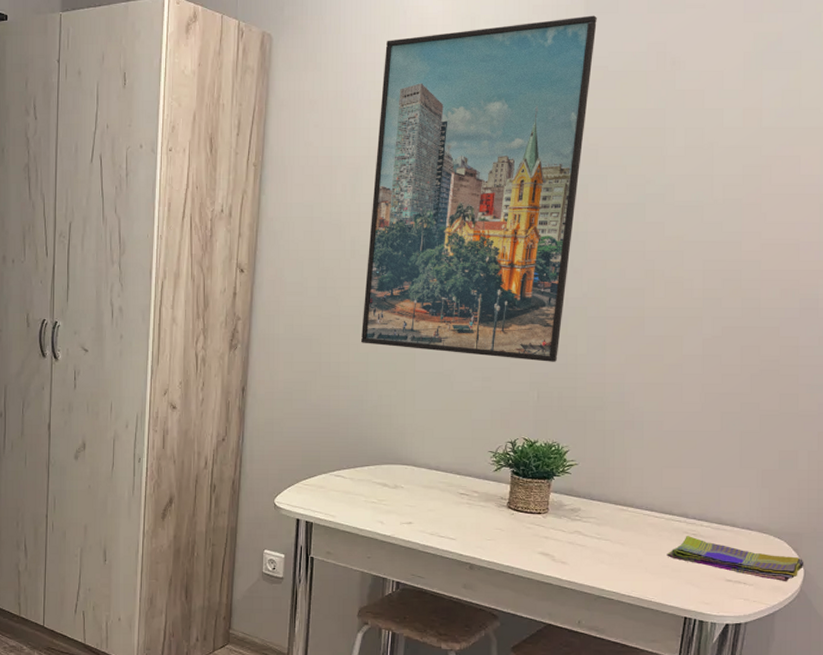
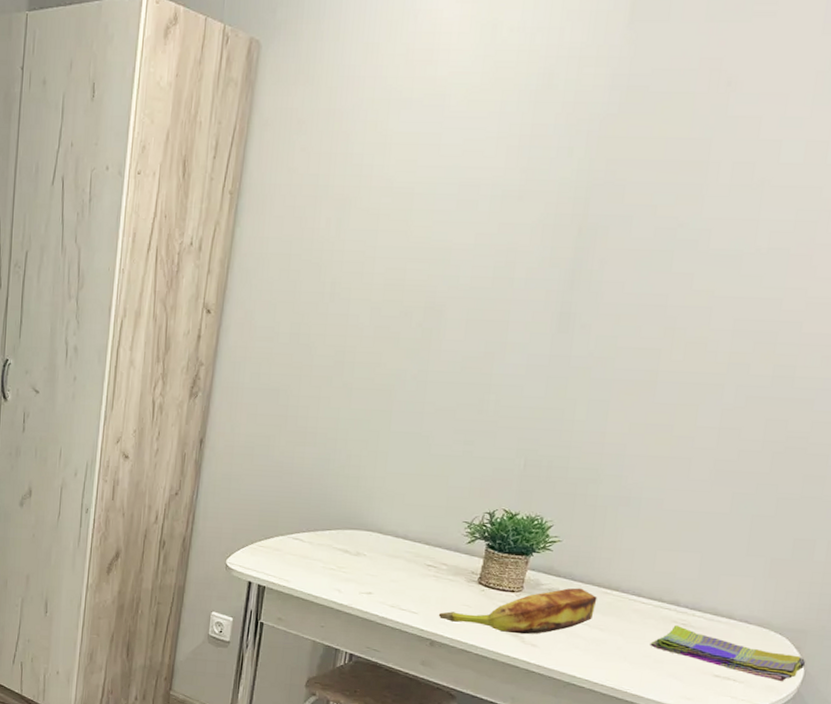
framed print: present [360,15,597,362] -> none [332,23,643,428]
banana: none [474,506,615,553] -> present [438,588,598,635]

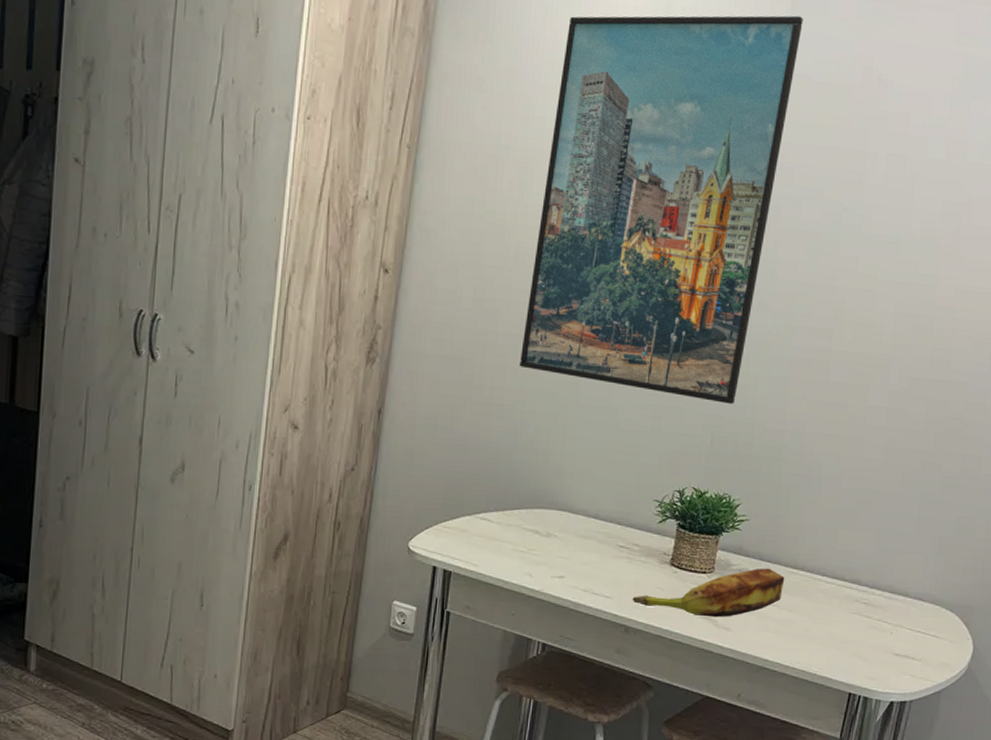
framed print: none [332,23,643,428] -> present [519,15,803,404]
dish towel: present [650,625,806,682] -> none [835,604,974,659]

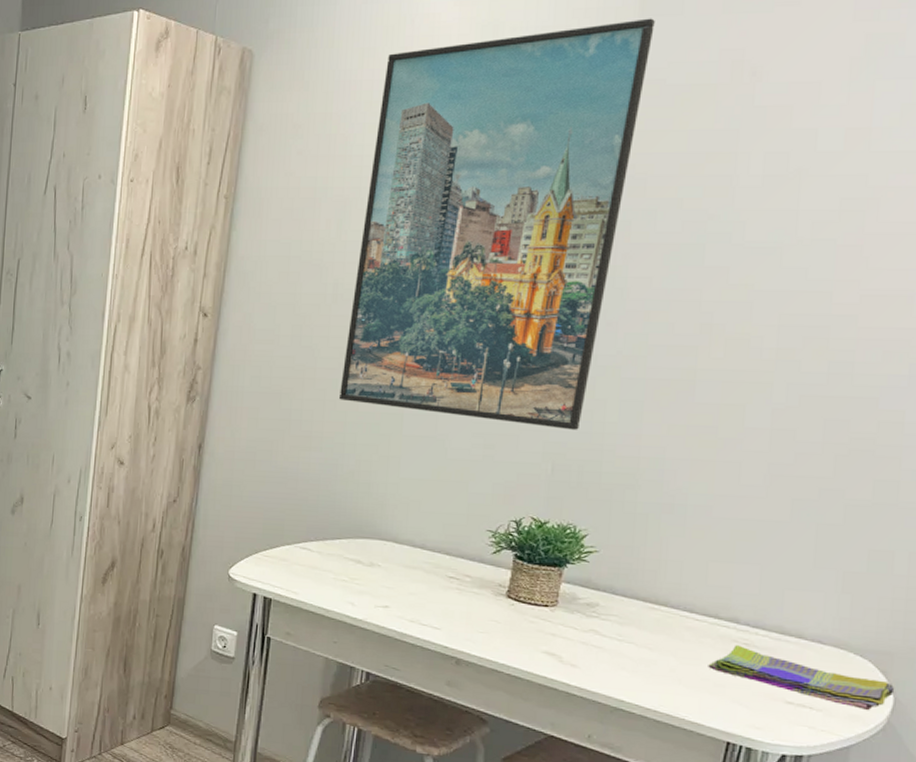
banana: present [632,568,785,618] -> none [463,602,644,654]
dish towel: none [835,604,974,659] -> present [708,645,895,711]

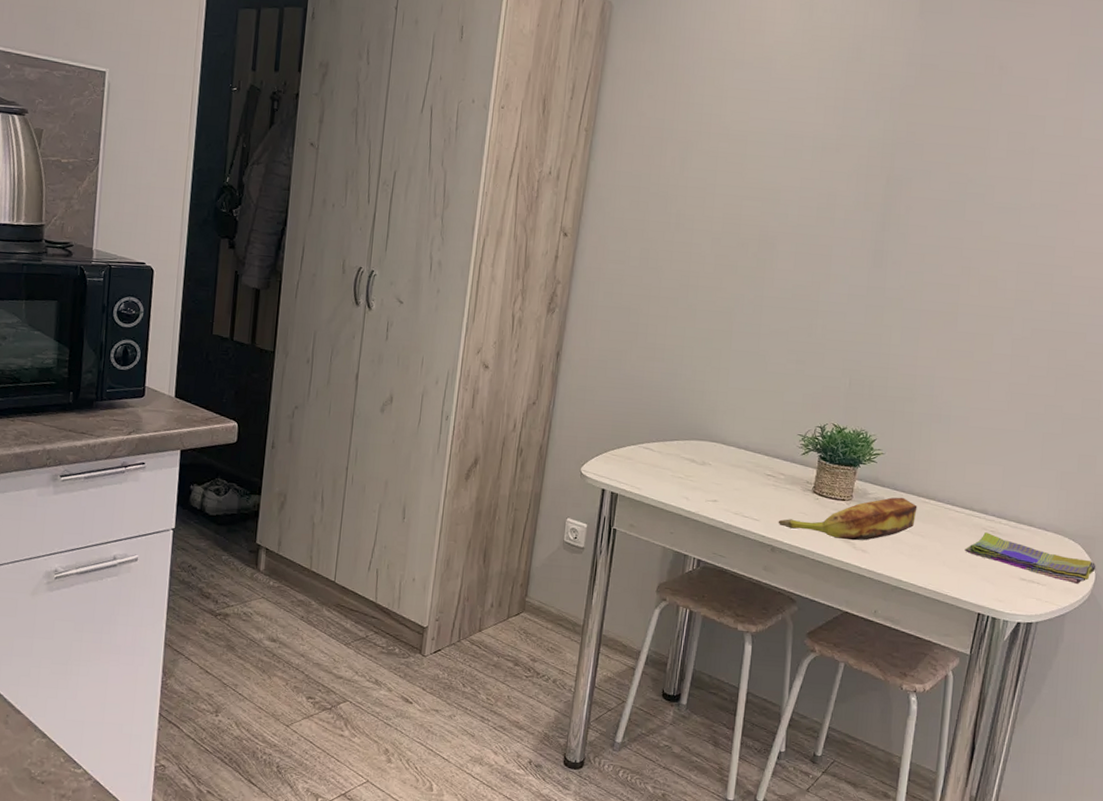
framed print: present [338,18,655,430] -> none [678,13,931,351]
banana: none [463,602,644,654] -> present [778,497,918,541]

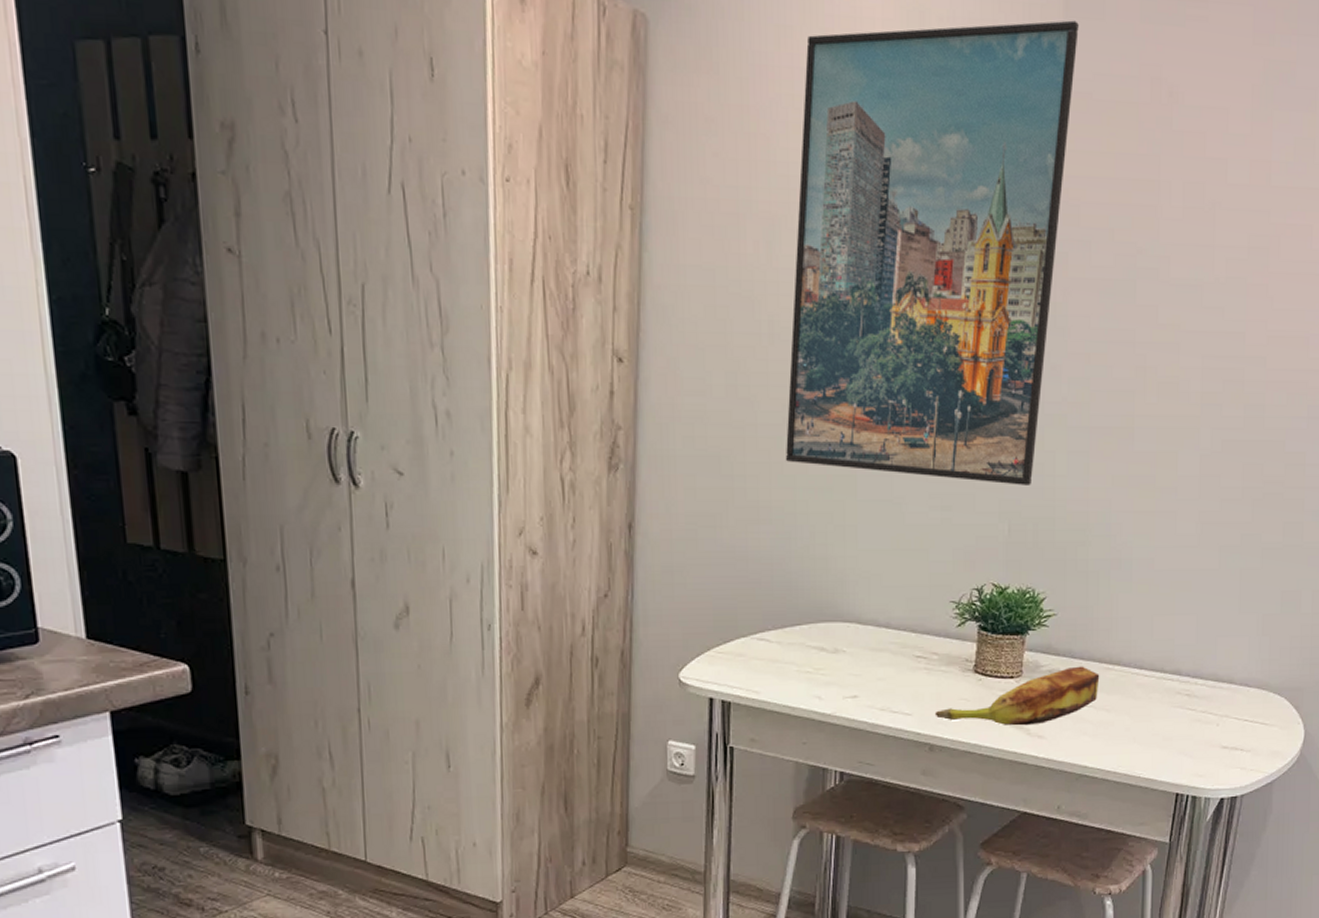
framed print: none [678,13,931,351] -> present [785,20,1079,485]
dish towel: present [965,532,1096,585] -> none [1157,697,1305,746]

